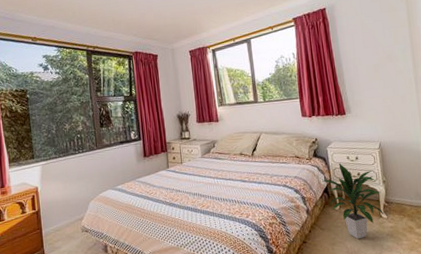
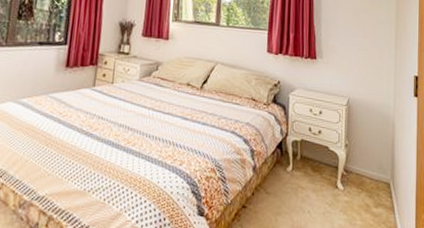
indoor plant: present [322,163,385,239] -> none [277,115,341,211]

